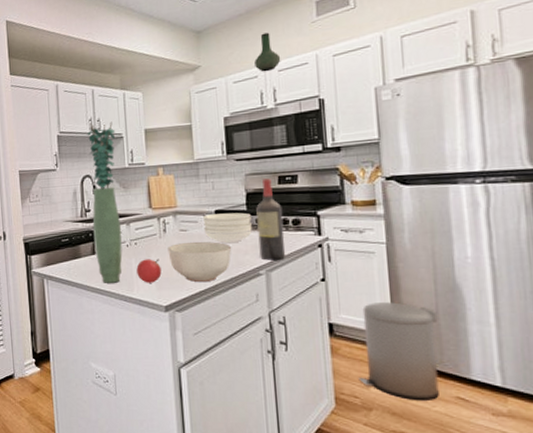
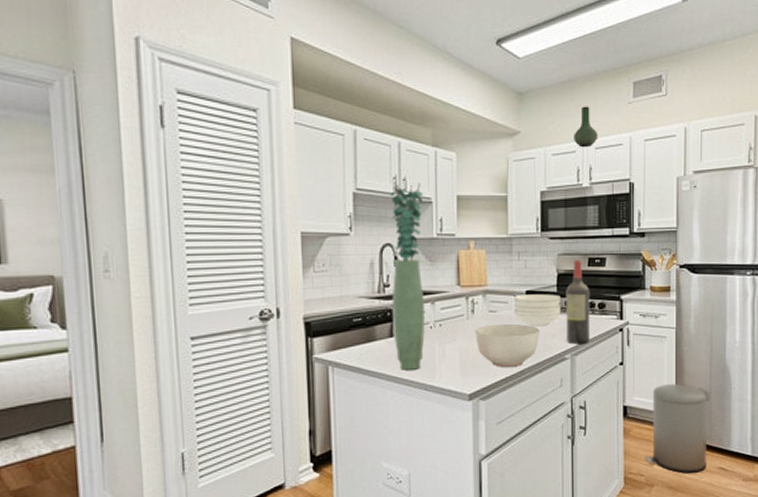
fruit: present [136,258,162,283] -> none [440,342,467,370]

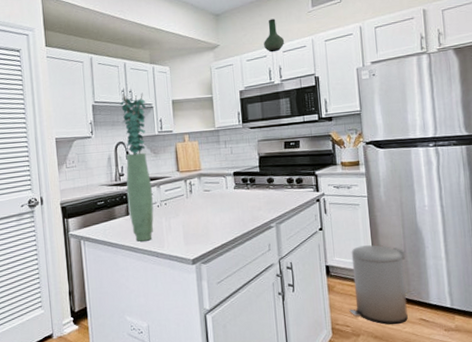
bowl: present [475,324,541,367] -> none [194,200,248,236]
bowl: present [514,294,561,326] -> none [224,173,264,201]
wine bottle: present [566,260,591,344] -> none [267,144,291,215]

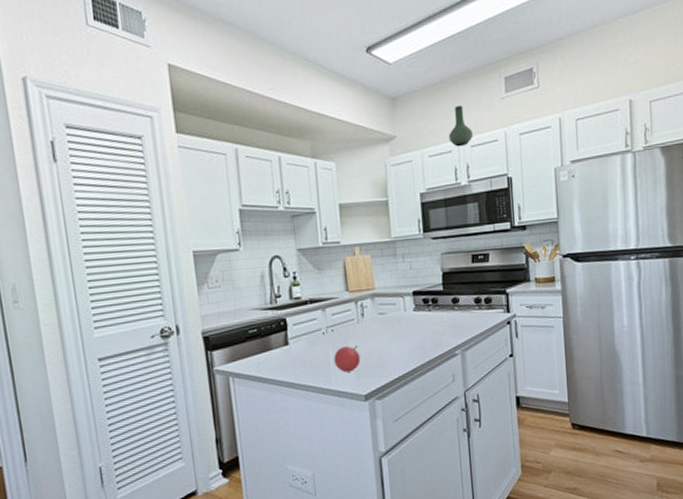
vase: present [120,92,154,242] -> none [274,194,319,376]
fruit: none [166,217,189,240] -> present [334,345,361,373]
pedal bin: present [349,245,408,325] -> none [540,371,602,458]

